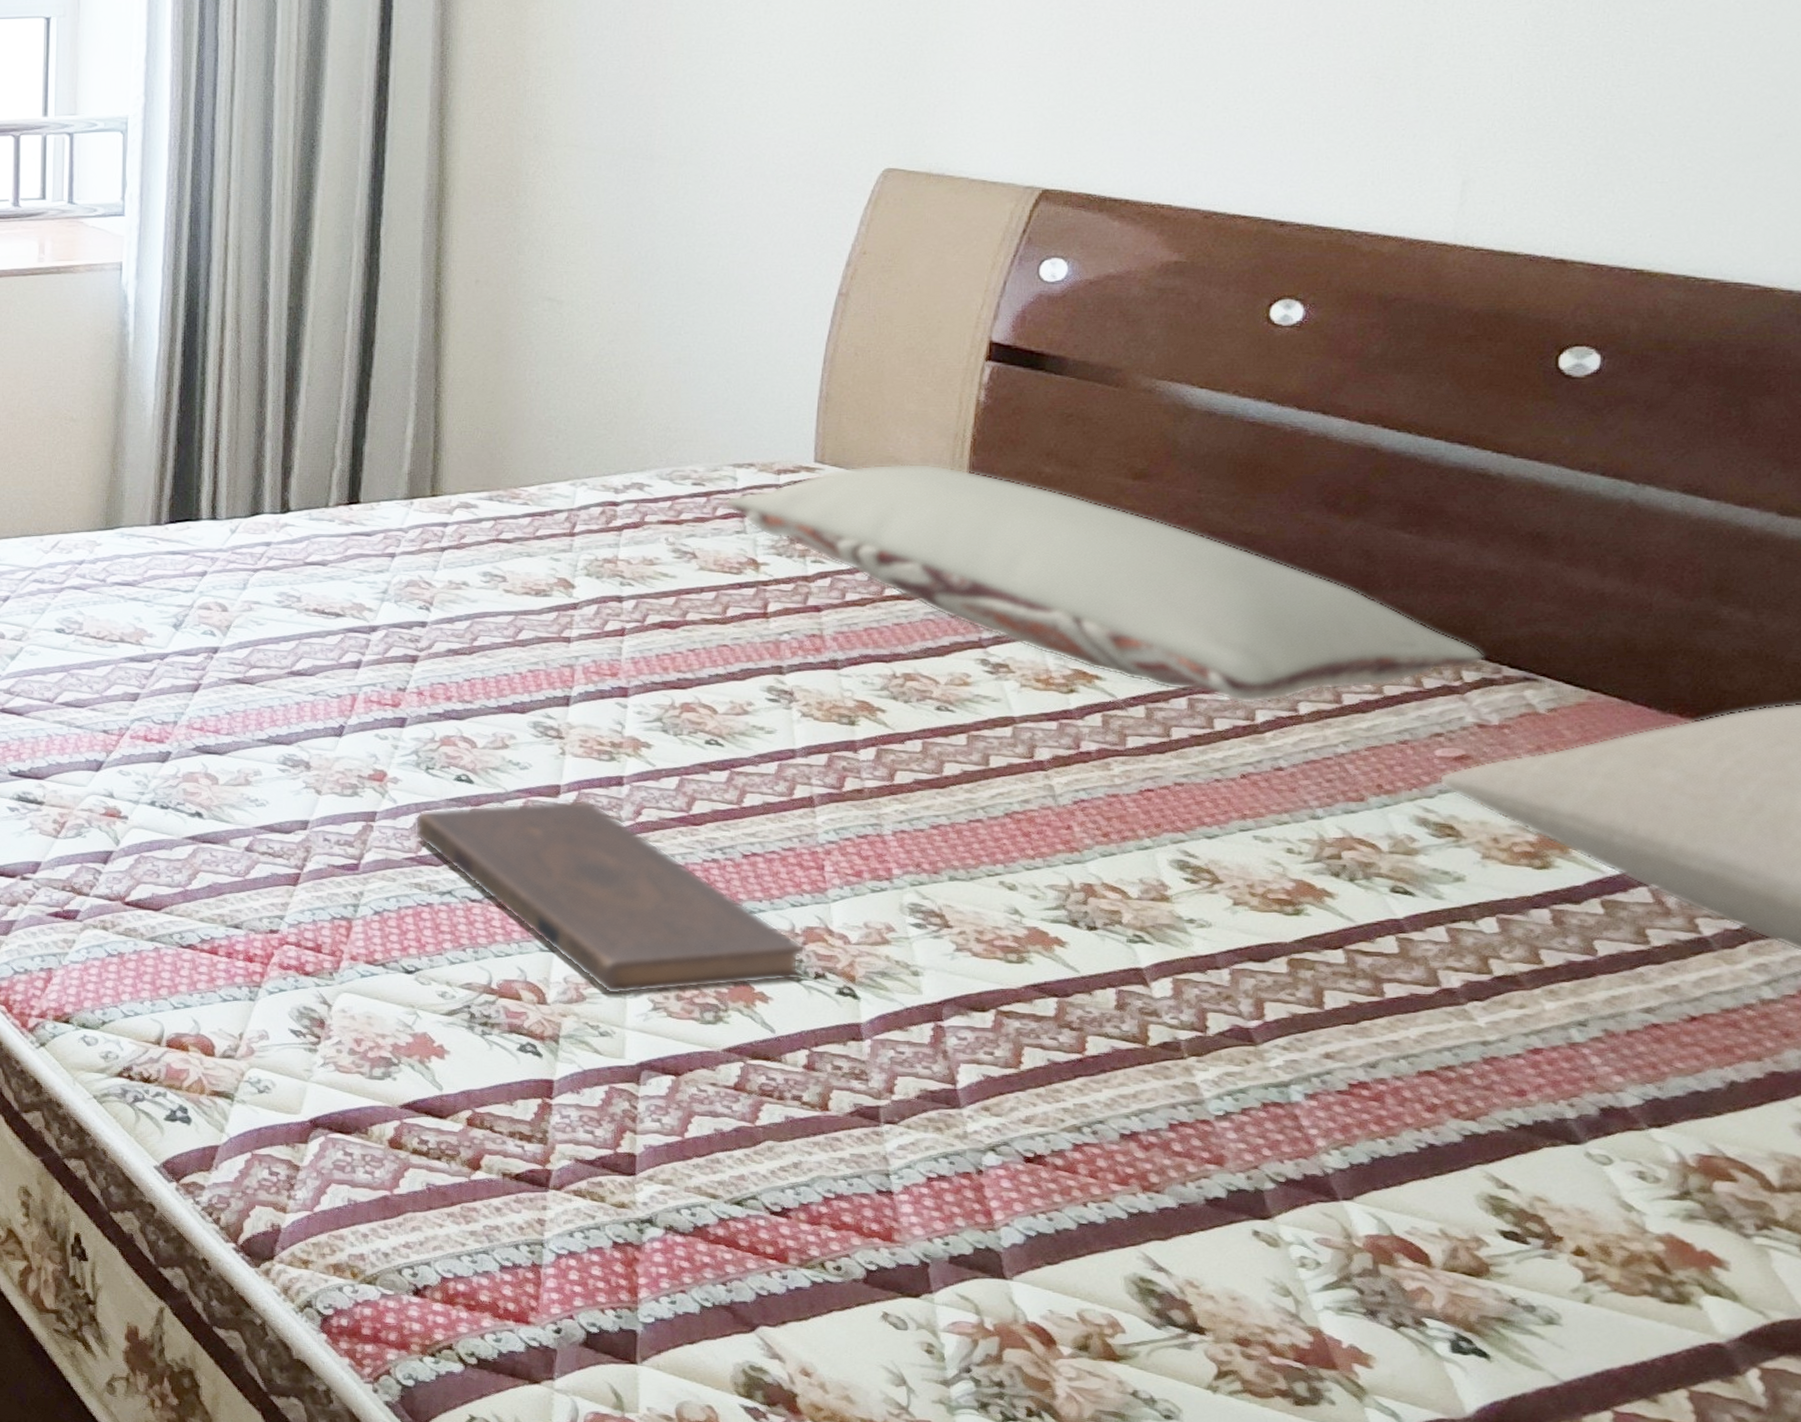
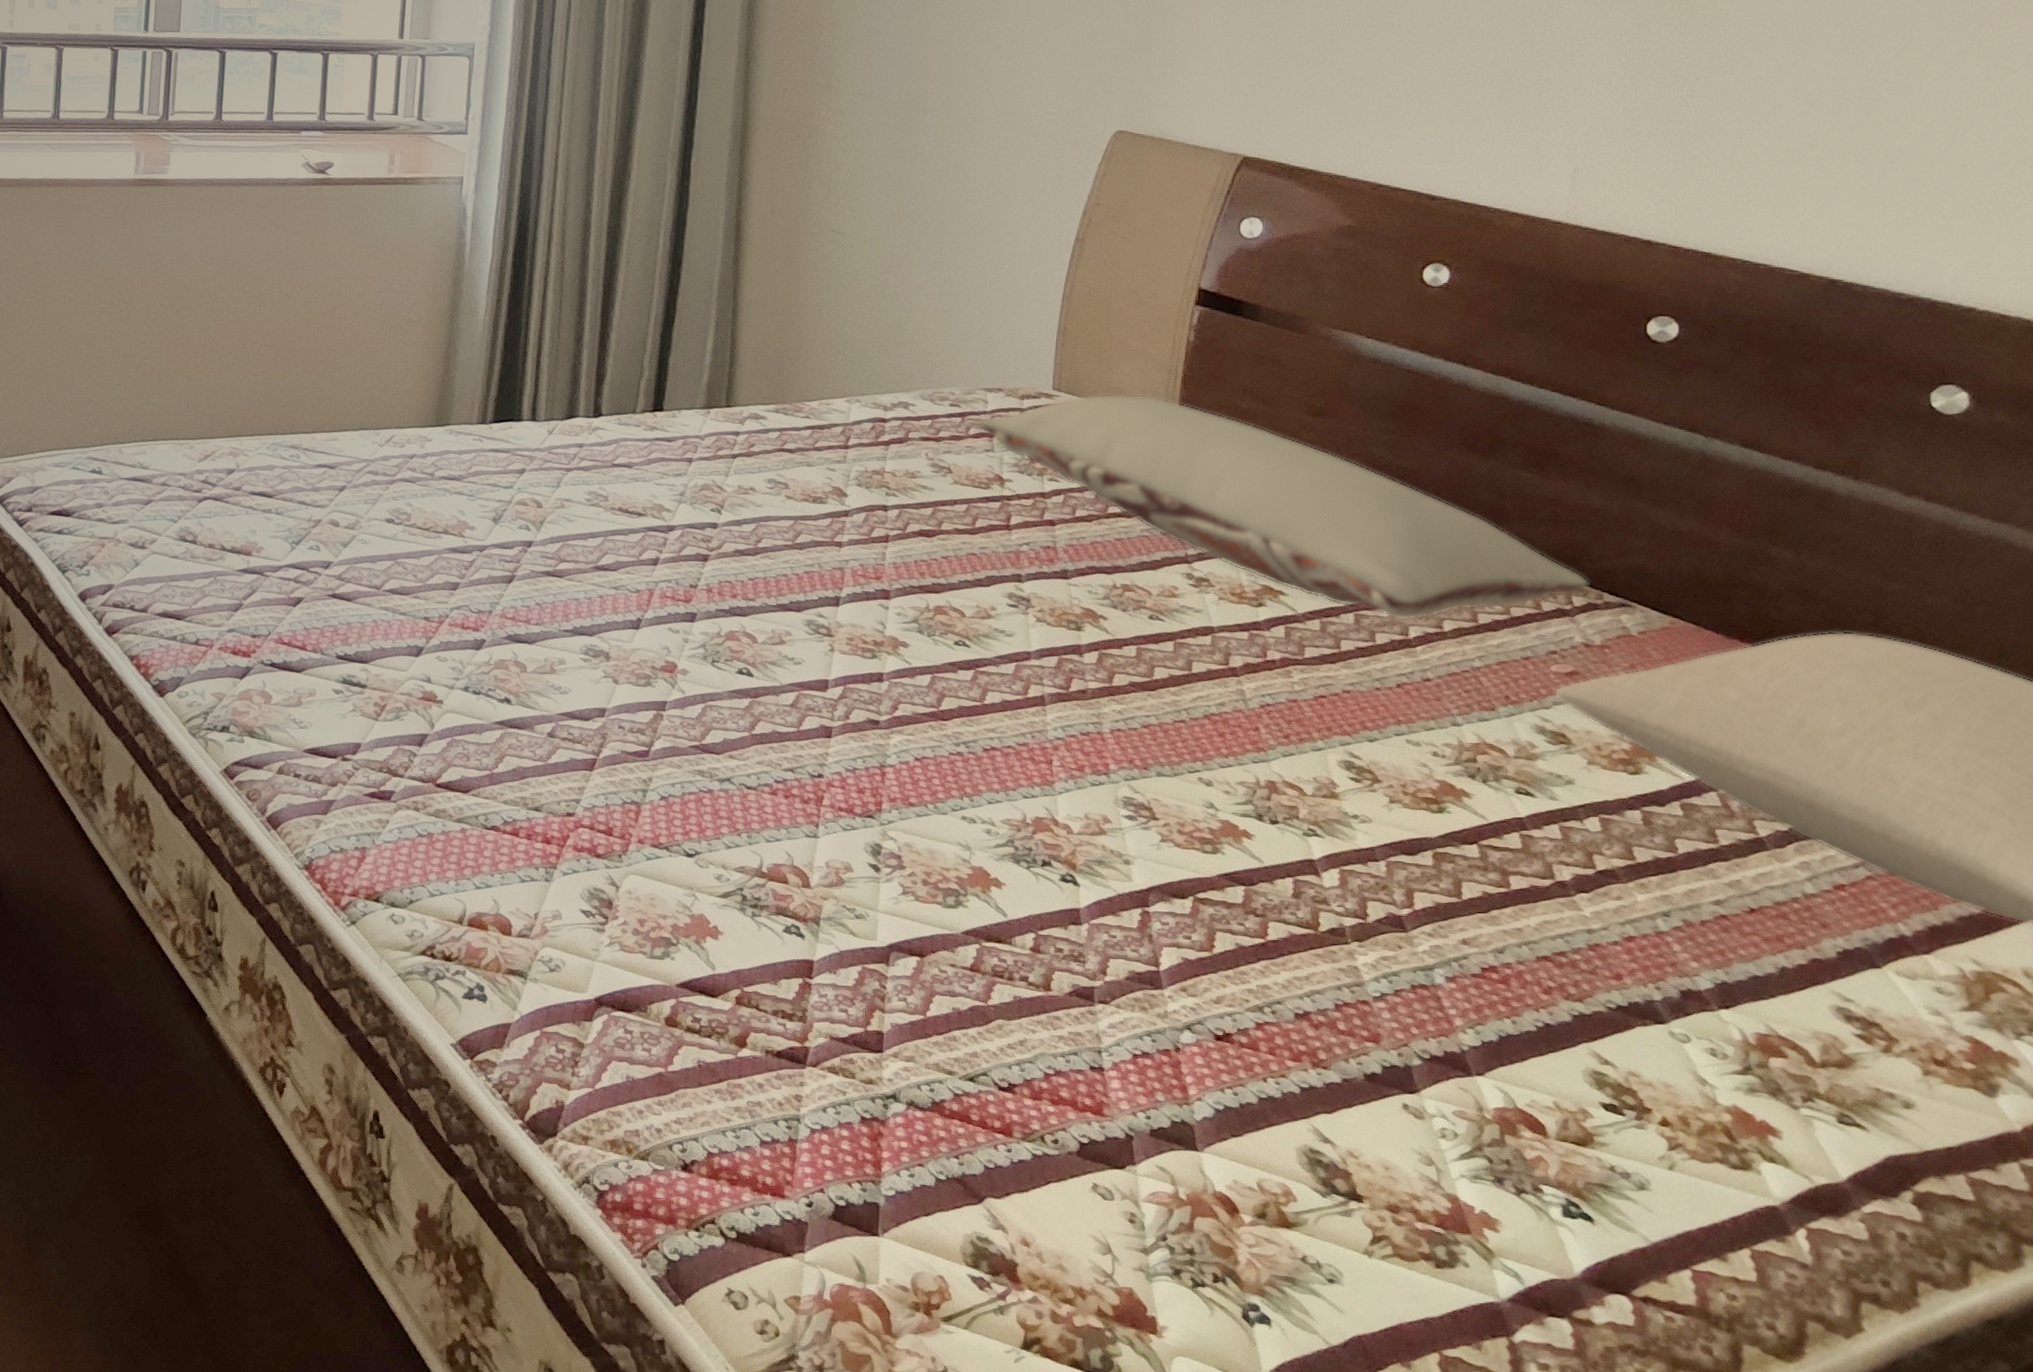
book: present [415,799,805,995] -> none [699,693,1035,879]

